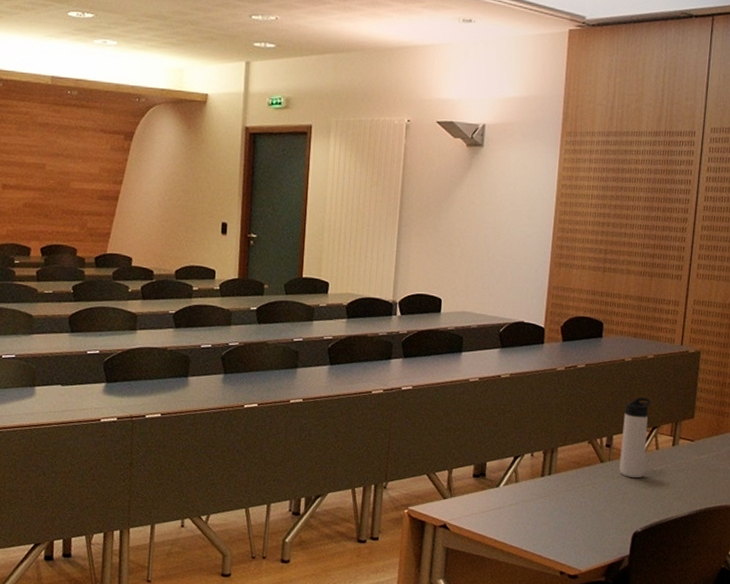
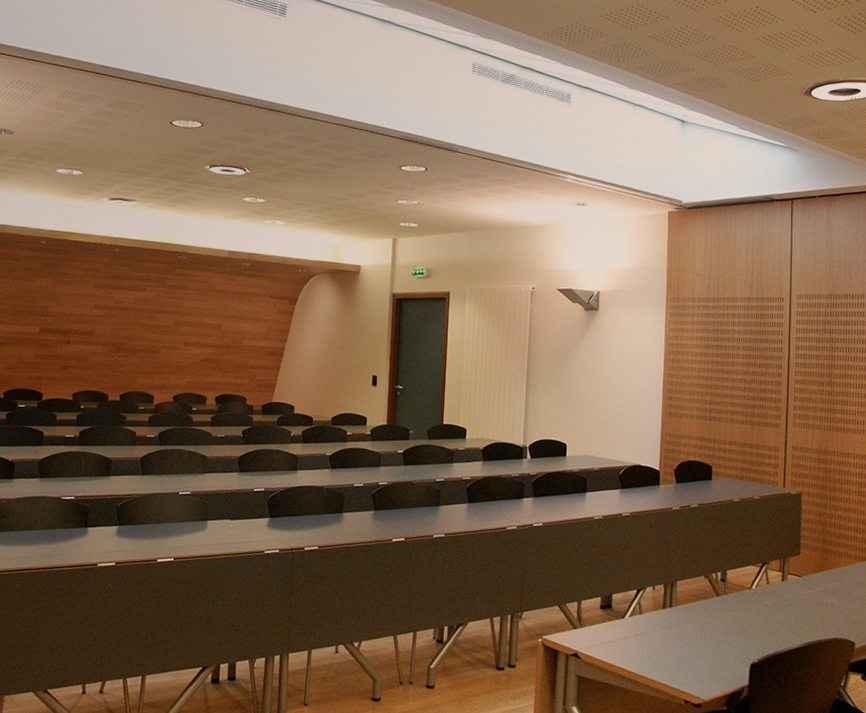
thermos bottle: present [619,398,651,479] -> none [734,535,759,612]

